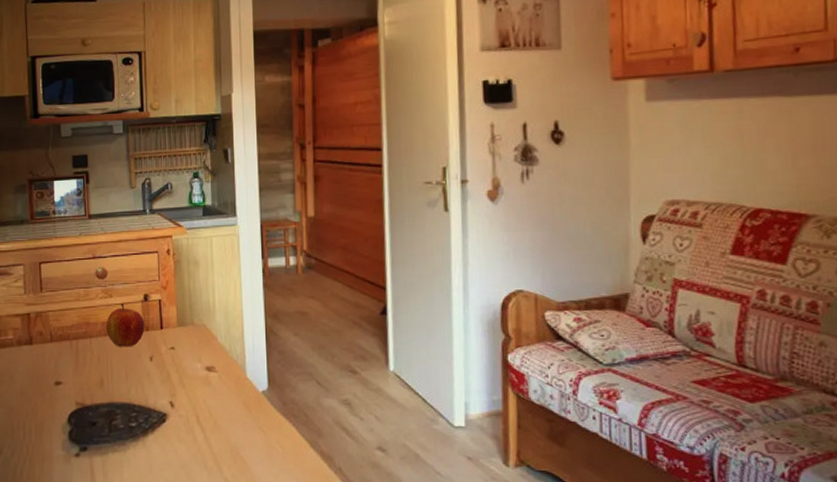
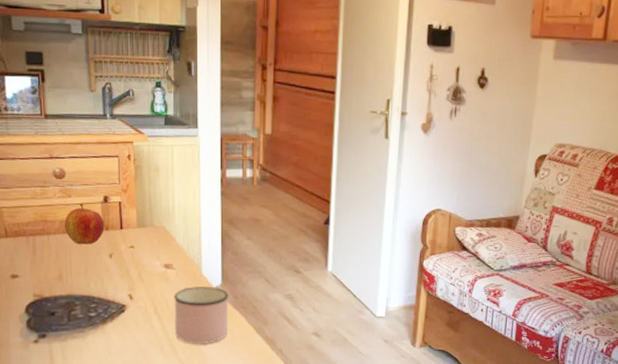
mug: none [217,391,277,461] -> present [174,286,229,345]

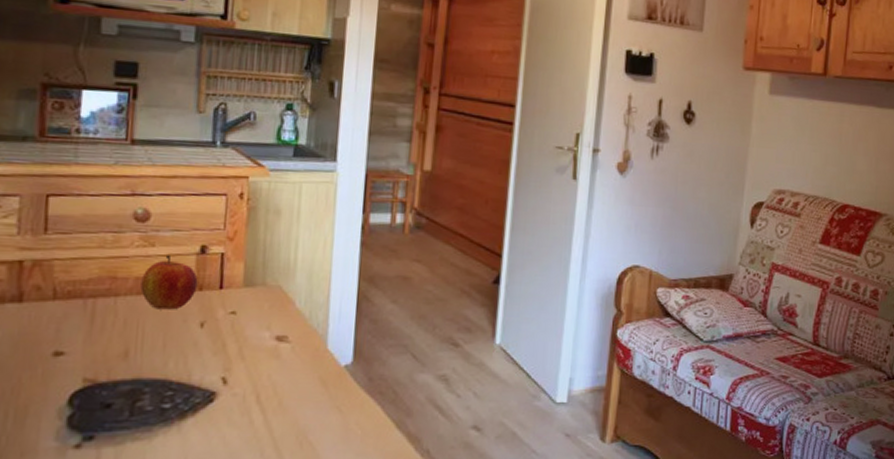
mug: present [174,286,229,345] -> none [282,365,362,446]

